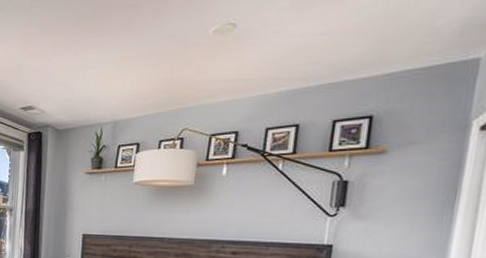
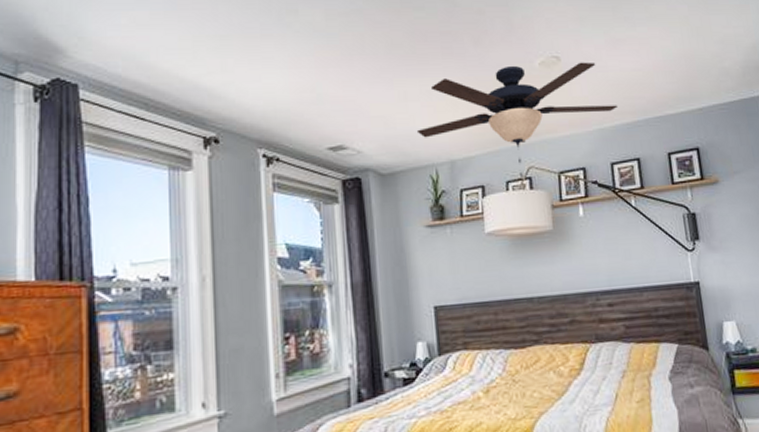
ceiling fan: none [90,27,289,138] -> present [416,62,619,177]

